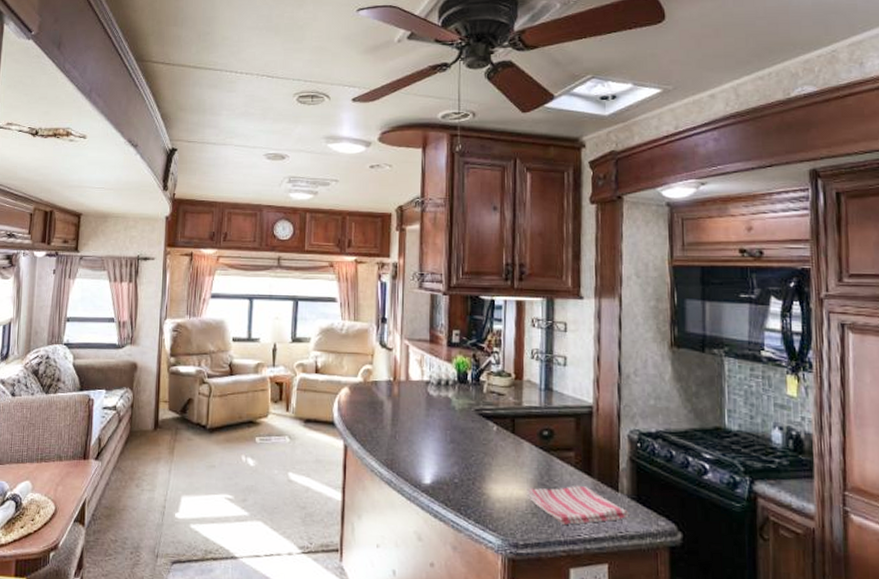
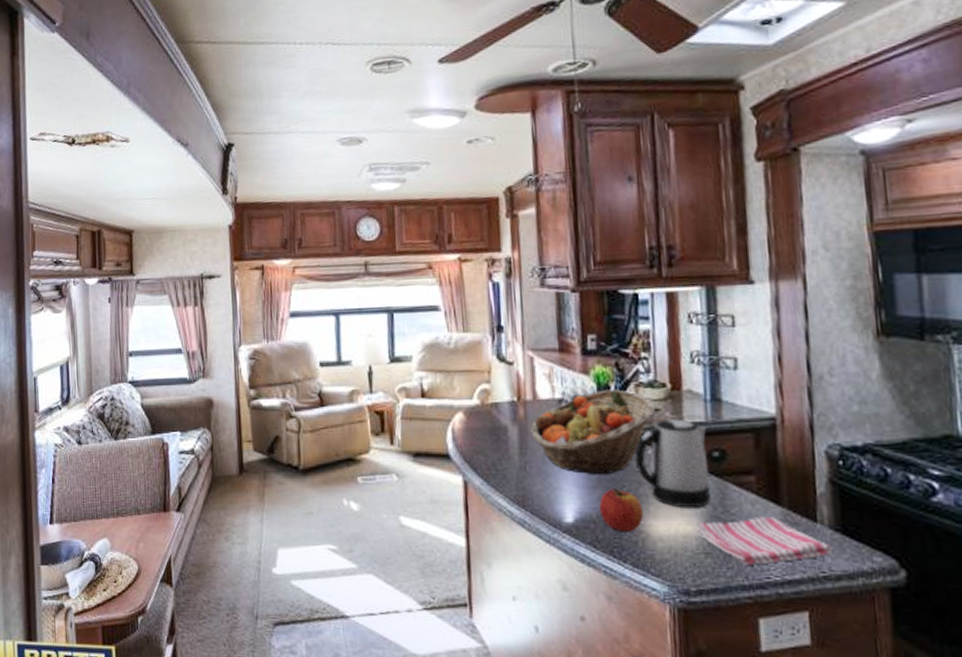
fruit basket: none [402,376,502,446] -> present [530,389,656,476]
apple: none [452,457,486,494] -> present [599,489,643,533]
kettle: none [483,402,540,476] -> present [634,419,712,509]

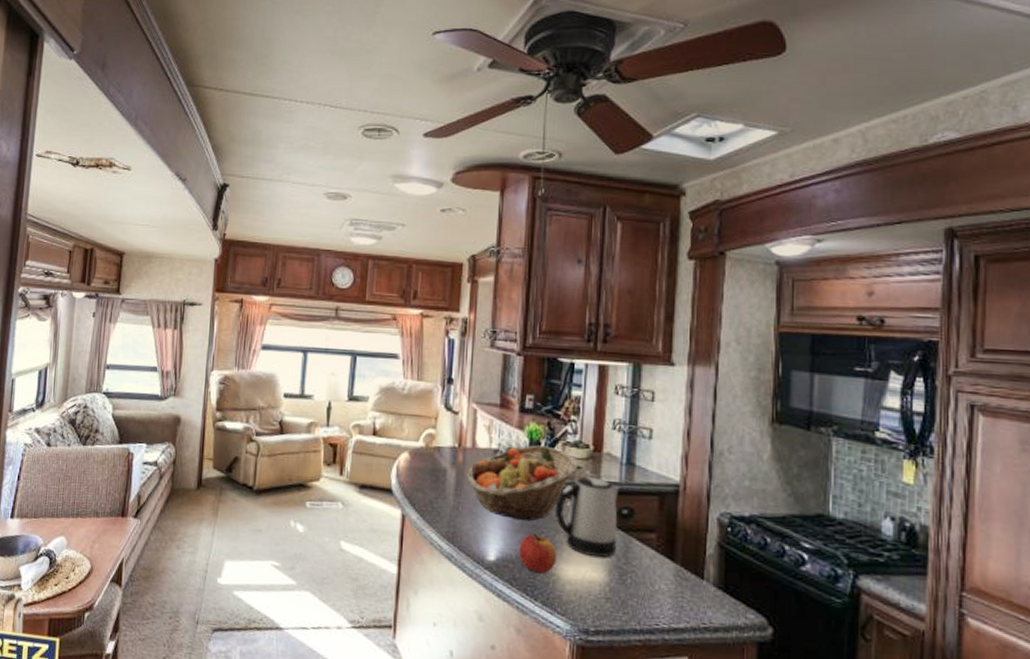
dish towel: present [696,517,834,567] -> none [601,570,715,613]

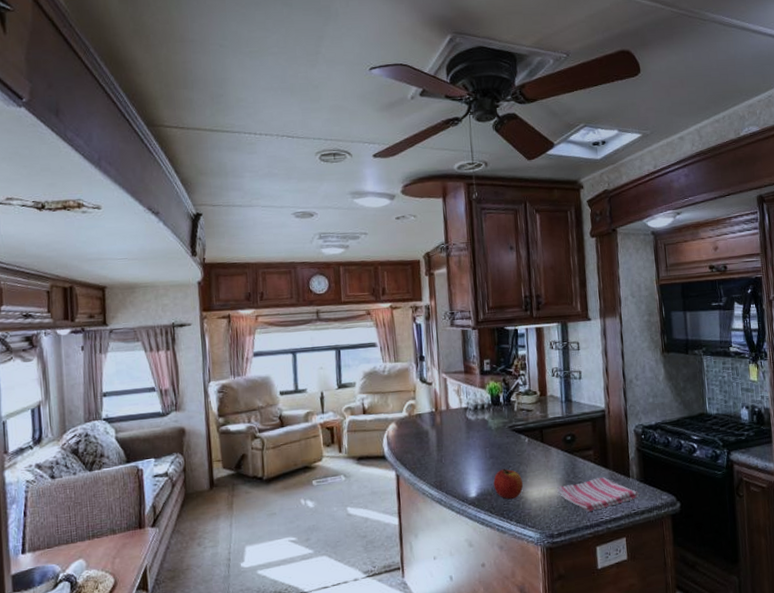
fruit basket: present [467,445,579,522] -> none [445,398,531,461]
kettle: present [554,476,619,558] -> none [516,416,567,478]
dish towel: none [601,570,715,613] -> present [557,477,640,513]

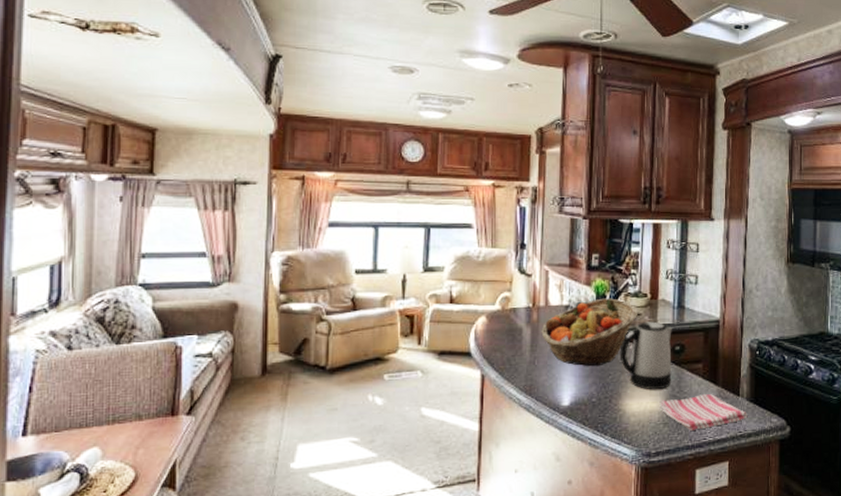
fruit basket: none [445,398,531,461] -> present [541,298,639,367]
apple: present [493,469,523,500] -> none [590,377,622,412]
kettle: none [516,416,567,478] -> present [619,321,672,390]

